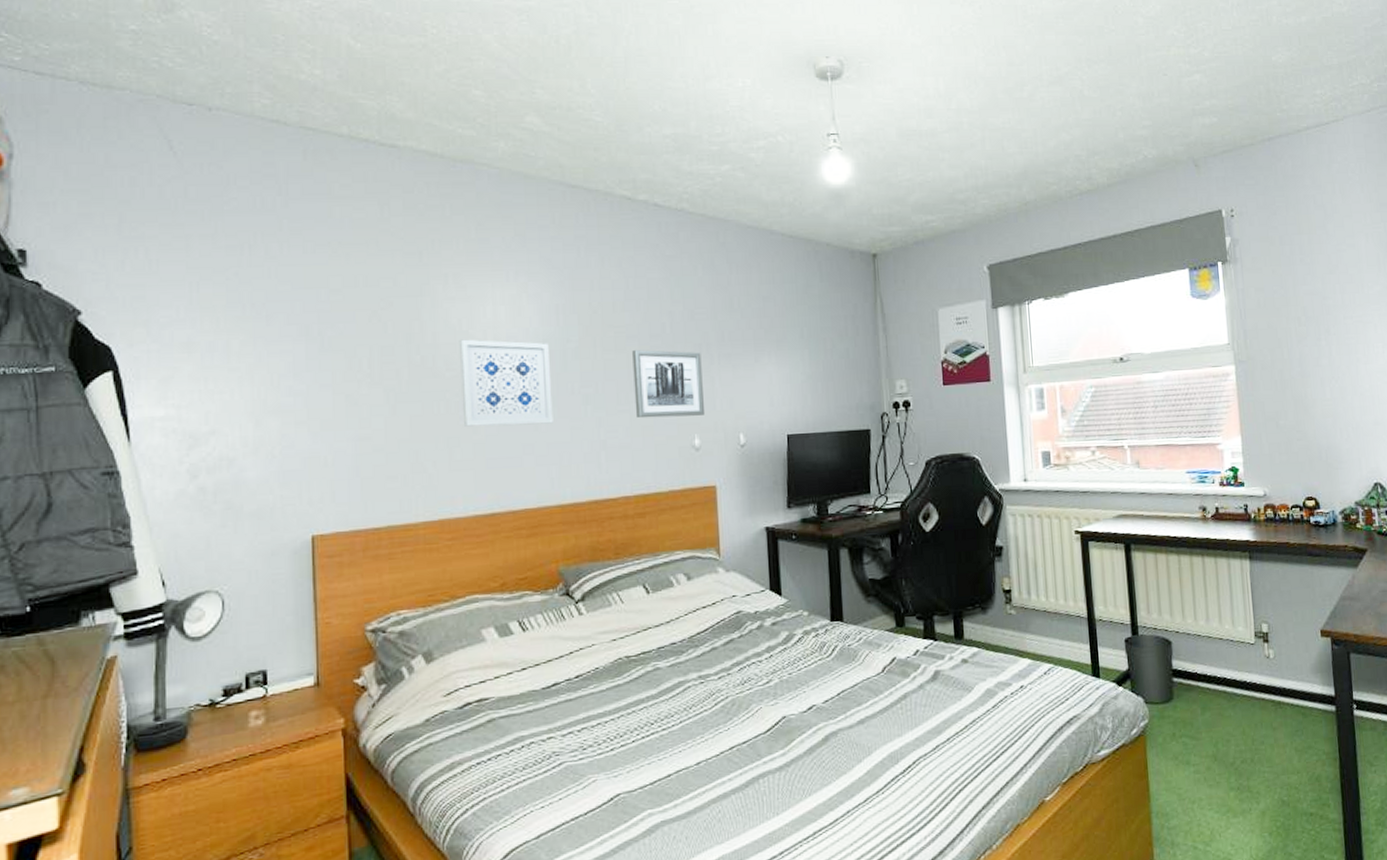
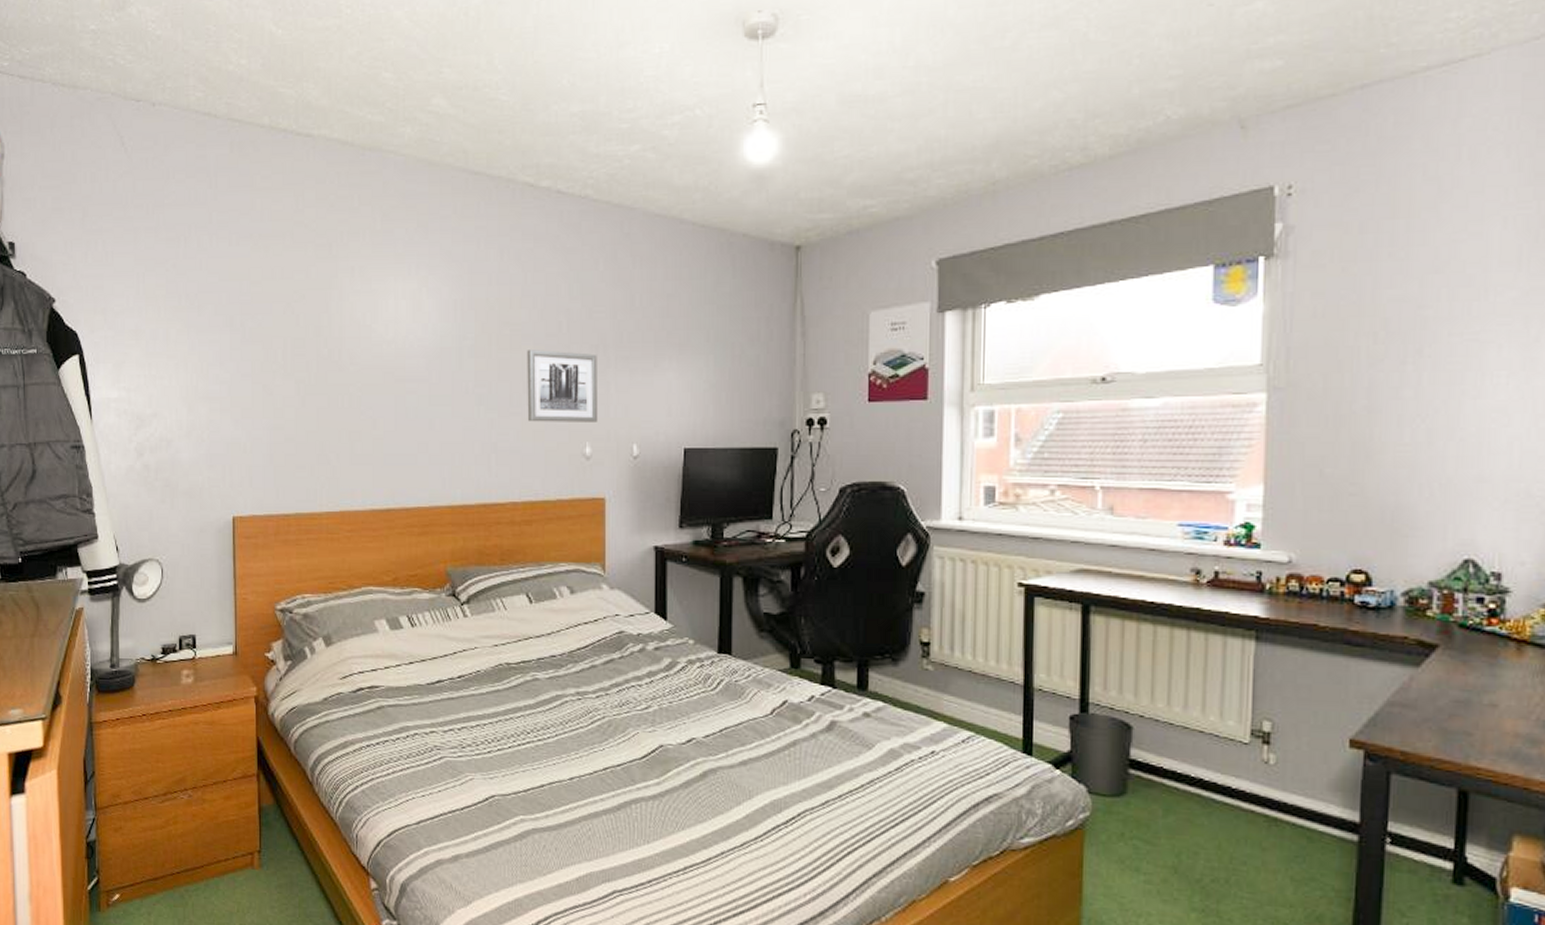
wall art: present [458,339,553,427] -> none [362,333,447,423]

